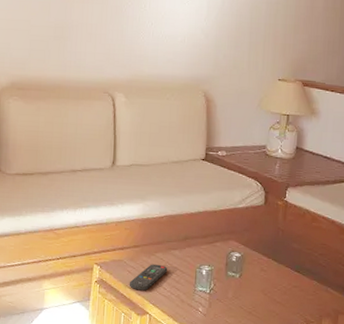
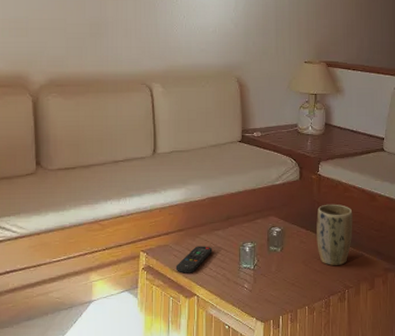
plant pot: none [278,233,320,298] -> present [316,204,353,265]

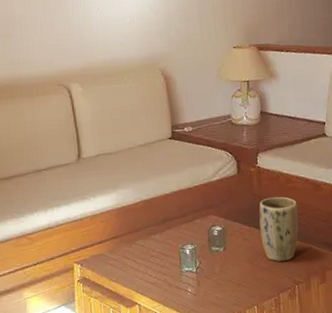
remote control: present [175,246,213,273] -> none [113,251,151,282]

